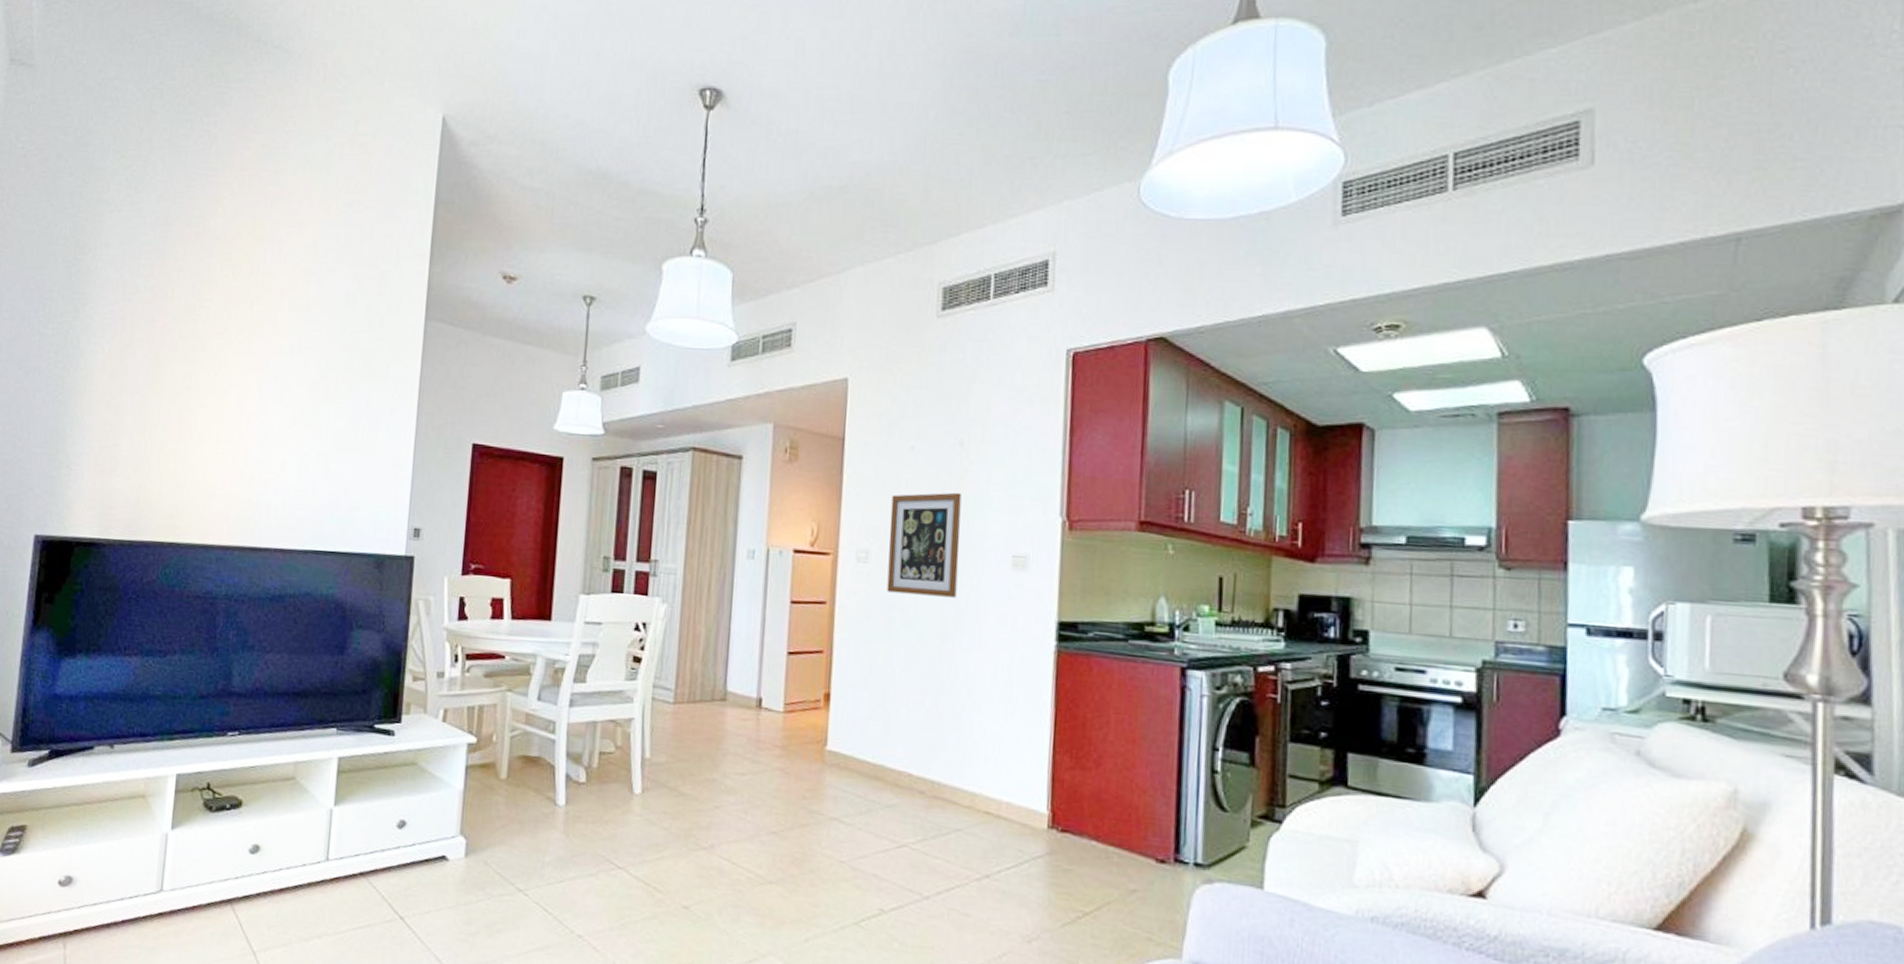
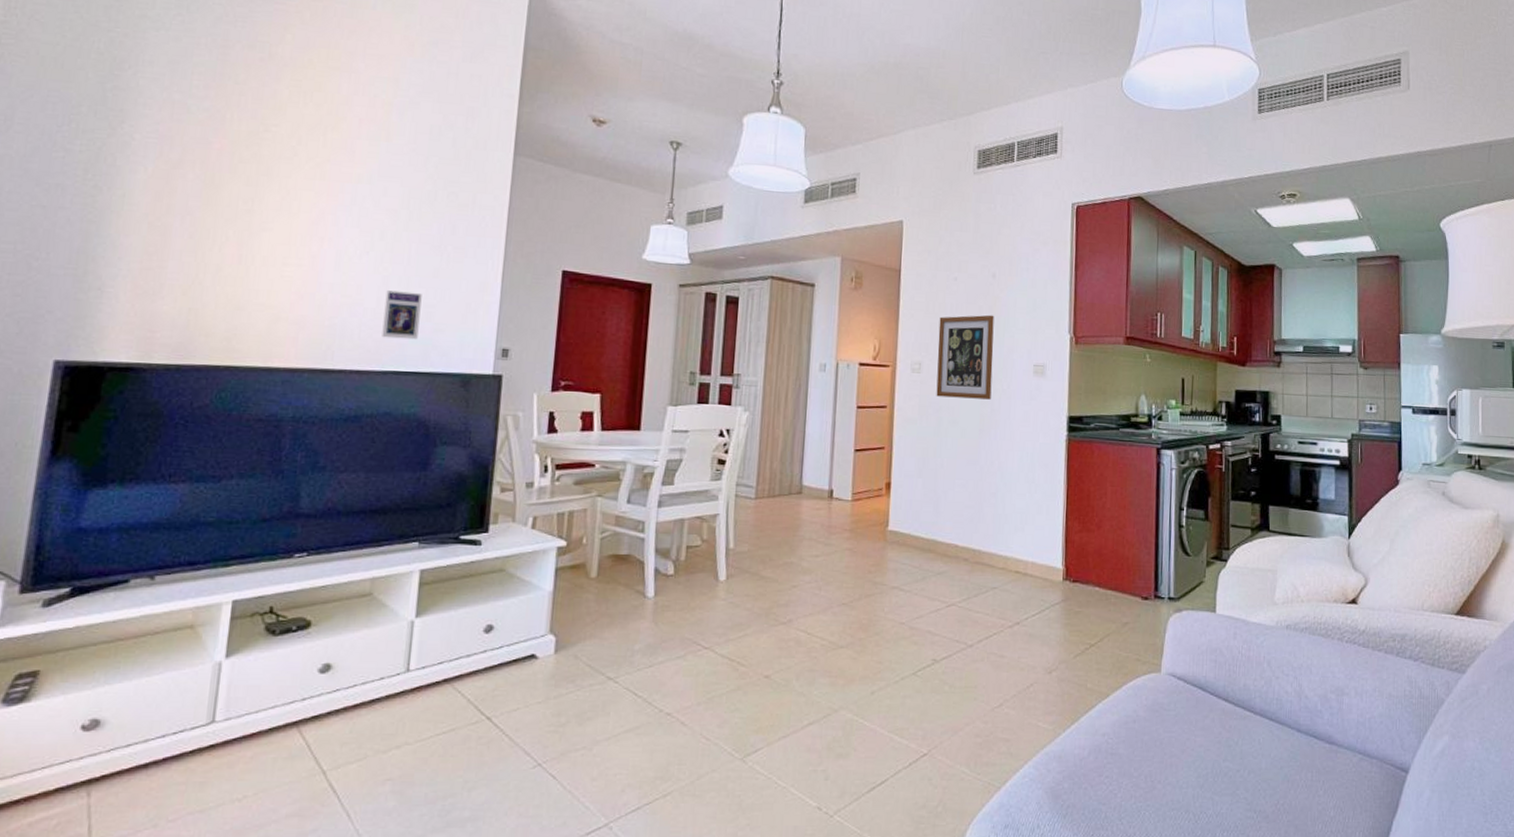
trading card: none [303,466,339,518] -> present [382,290,422,340]

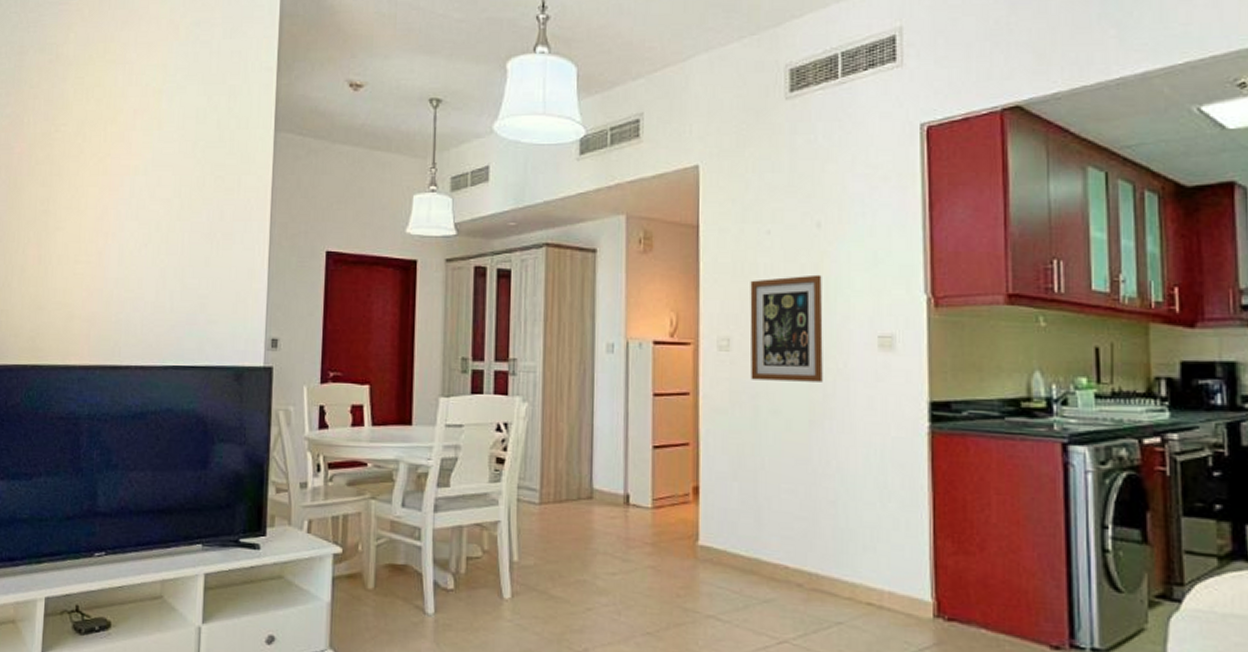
trading card: present [382,290,422,340] -> none [161,283,196,333]

